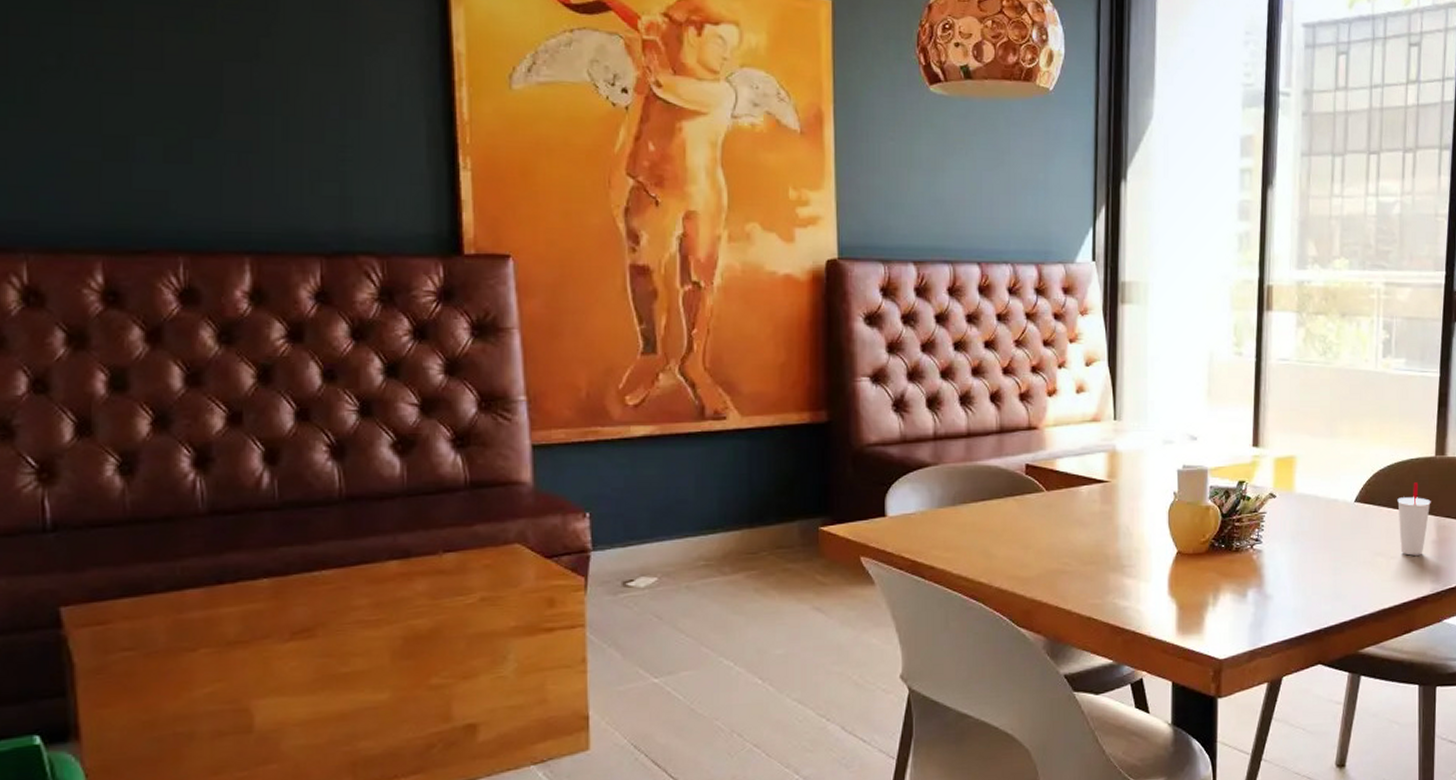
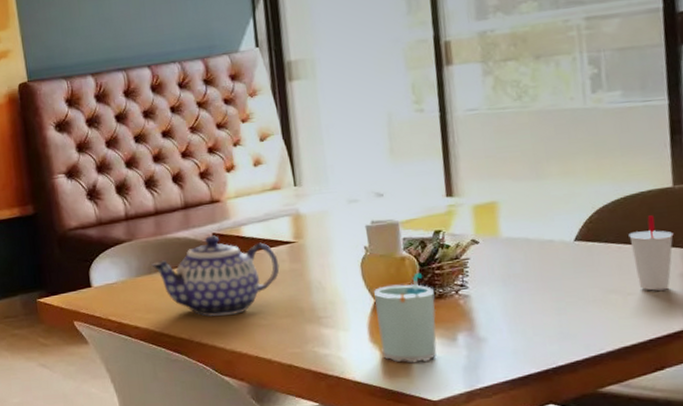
teapot: none [956,466,1090,559] -> present [151,235,280,316]
cup: none [1177,523,1233,620] -> present [374,272,437,364]

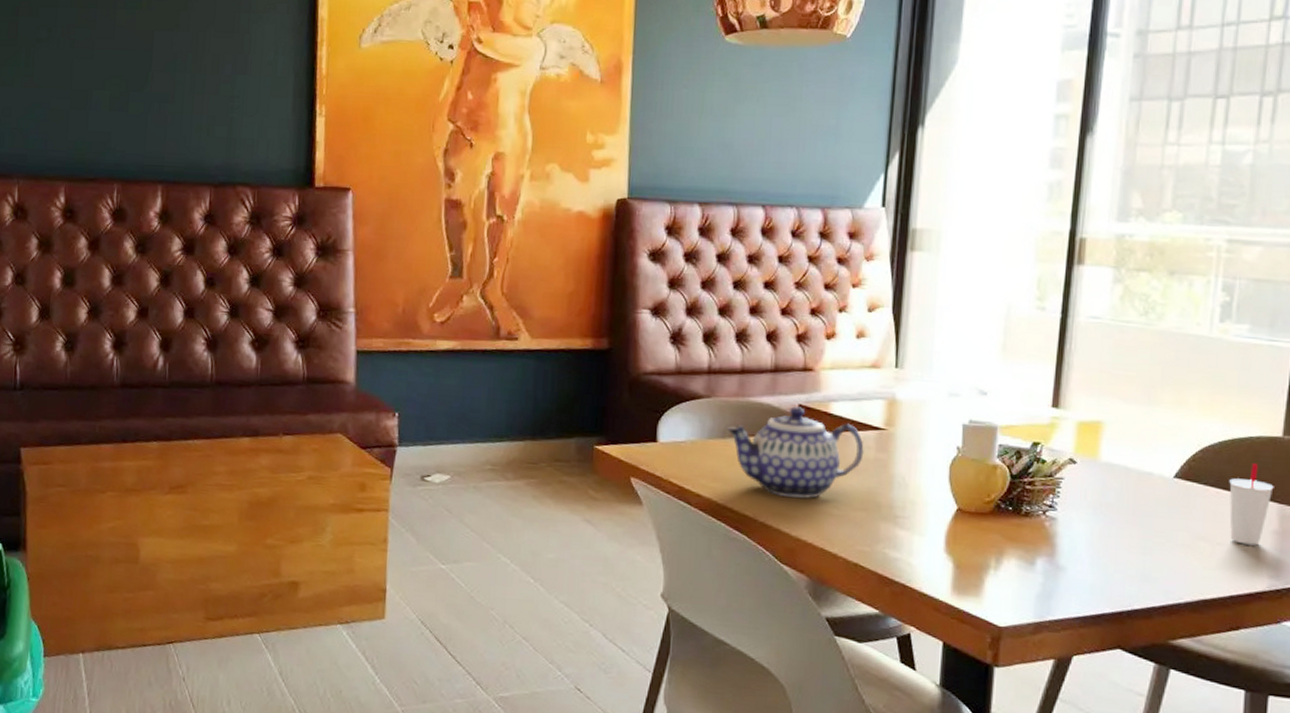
cup: present [374,272,437,364] -> none [955,484,1022,583]

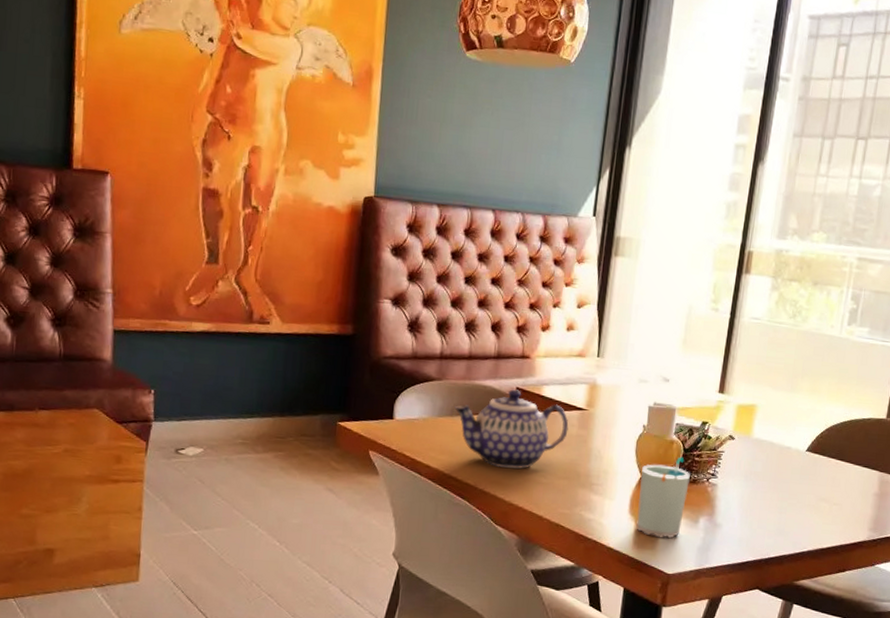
cup: none [955,484,1022,583] -> present [636,456,691,538]
cup: present [1229,463,1274,546] -> none [843,440,877,505]

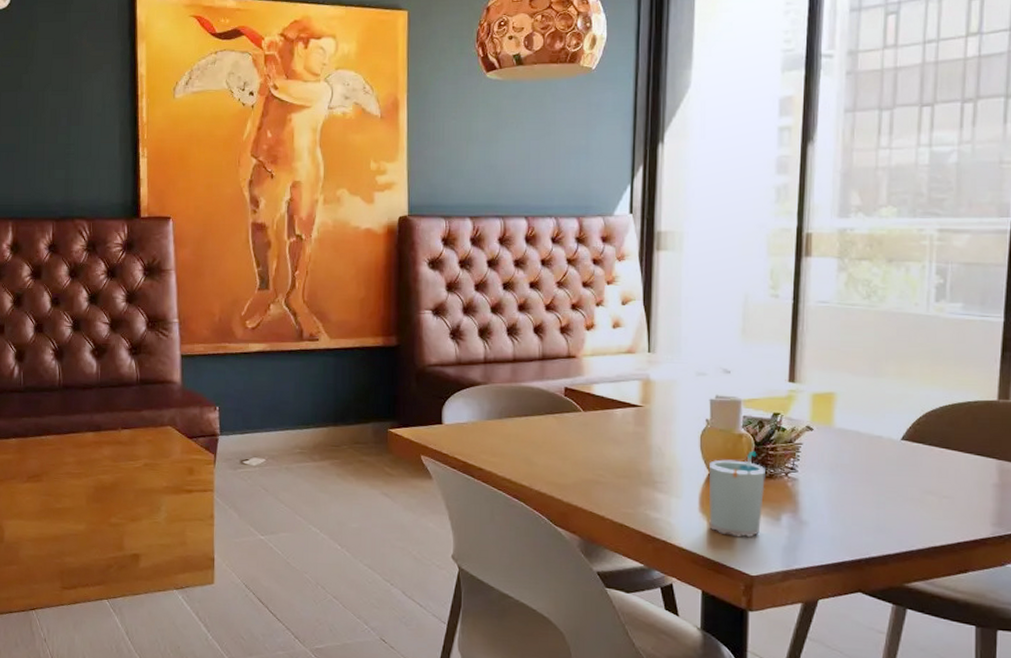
teapot: present [454,389,569,469] -> none [503,389,624,469]

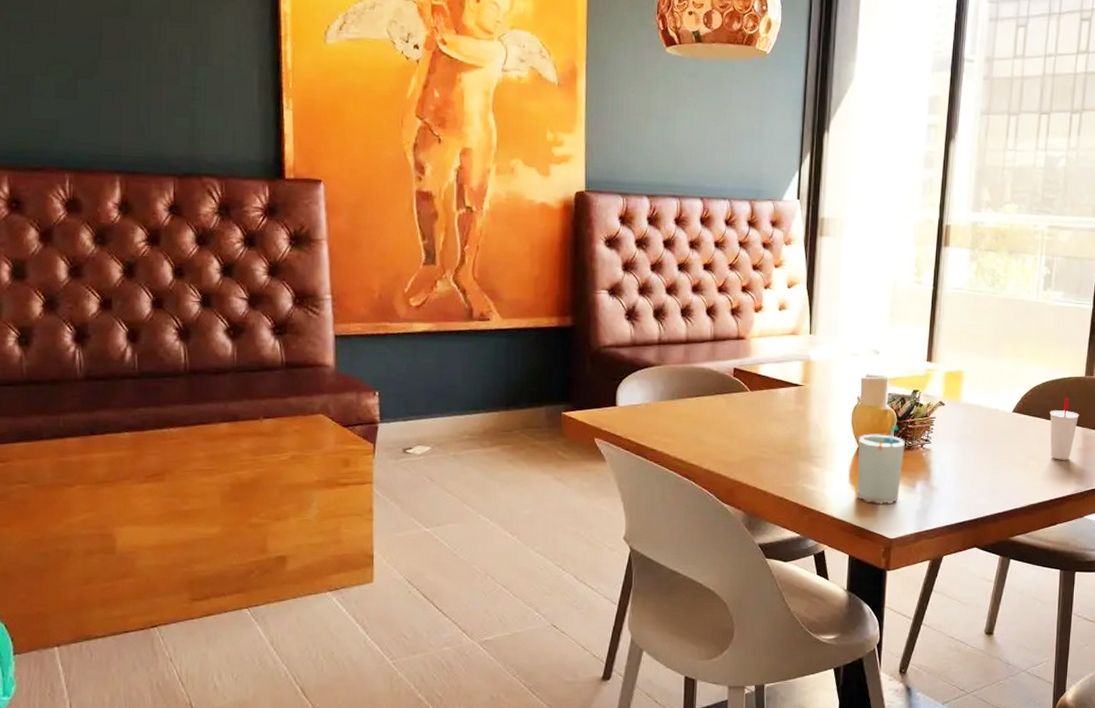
cup: none [951,425,992,497] -> present [1050,398,1079,460]

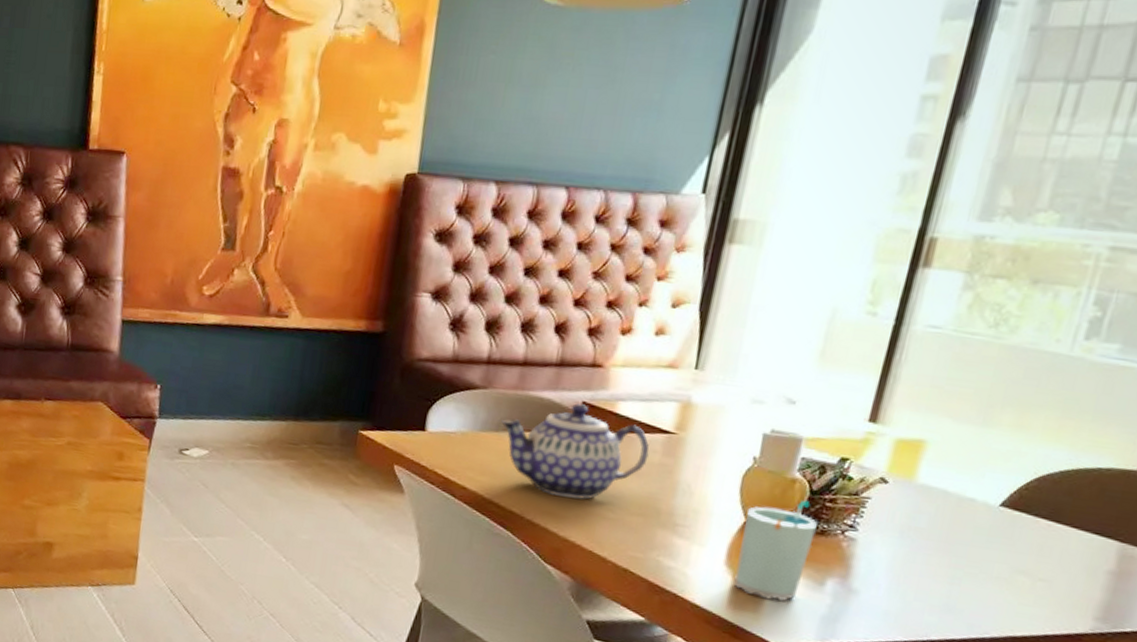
teapot: none [675,370,786,446] -> present [501,403,649,500]
cup: present [1050,398,1079,460] -> none [1055,497,1118,585]

